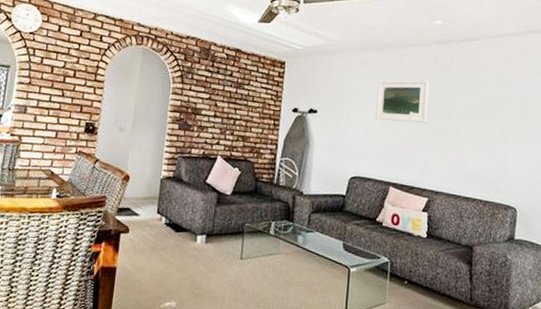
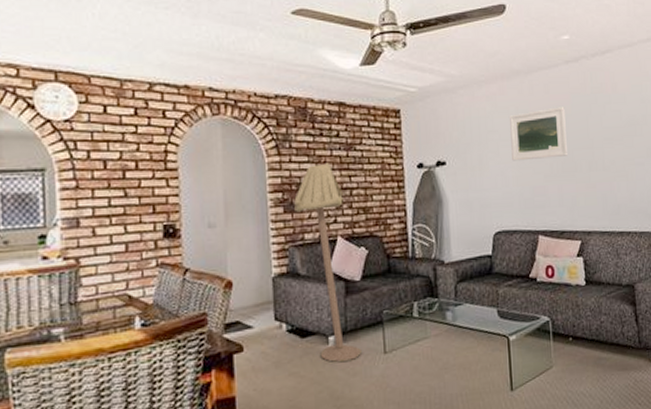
floor lamp: none [187,95,228,259] -> present [294,163,361,363]

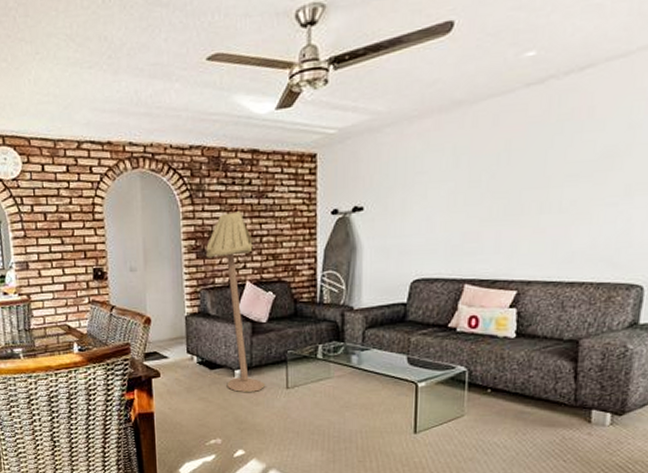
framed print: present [510,107,567,161] -> none [442,140,517,205]

